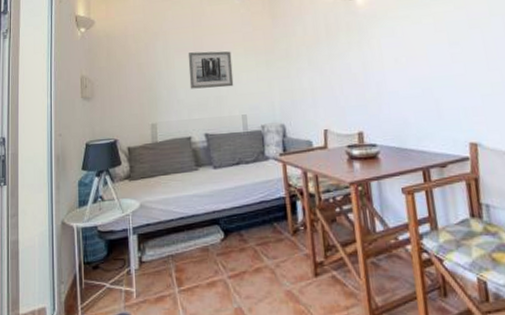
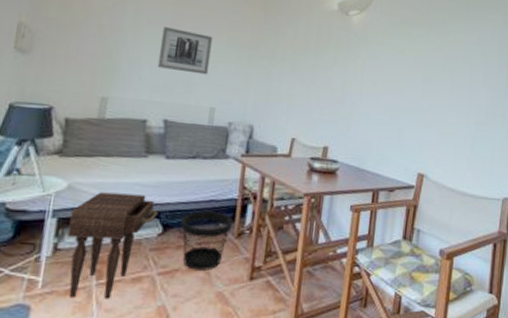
nightstand: none [147,205,217,306] -> present [67,192,158,300]
wastebasket: none [238,212,287,271] -> present [180,211,233,271]

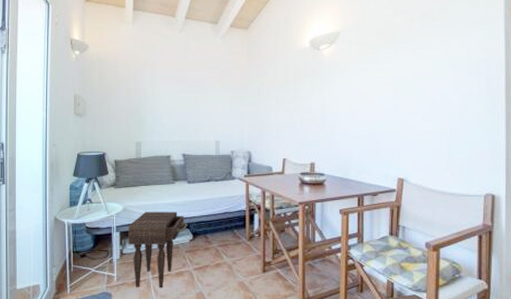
wall art: present [157,27,213,75] -> none [172,83,211,116]
wastebasket: present [180,211,233,271] -> none [205,221,244,266]

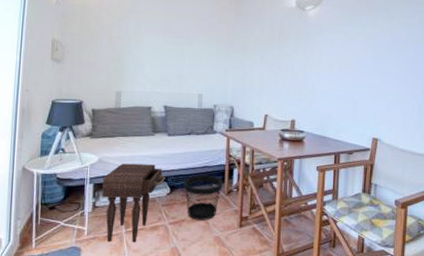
wastebasket: none [205,221,244,266] -> present [183,175,223,220]

